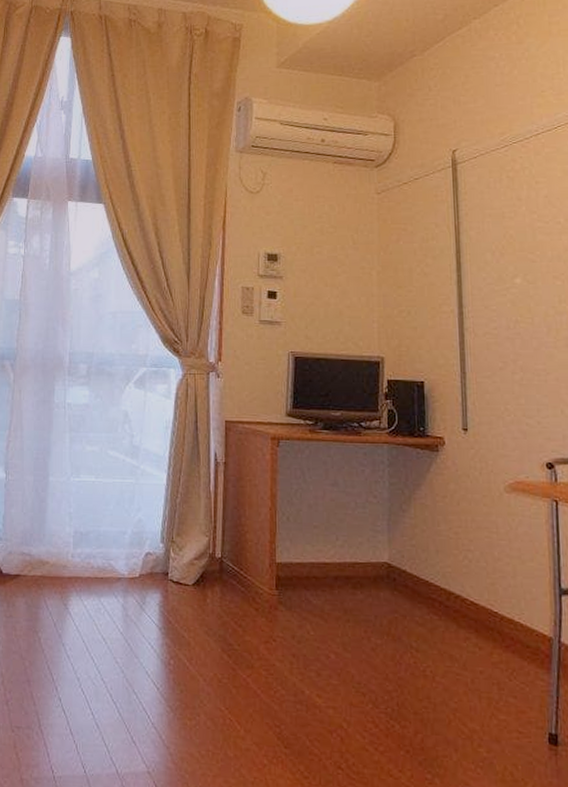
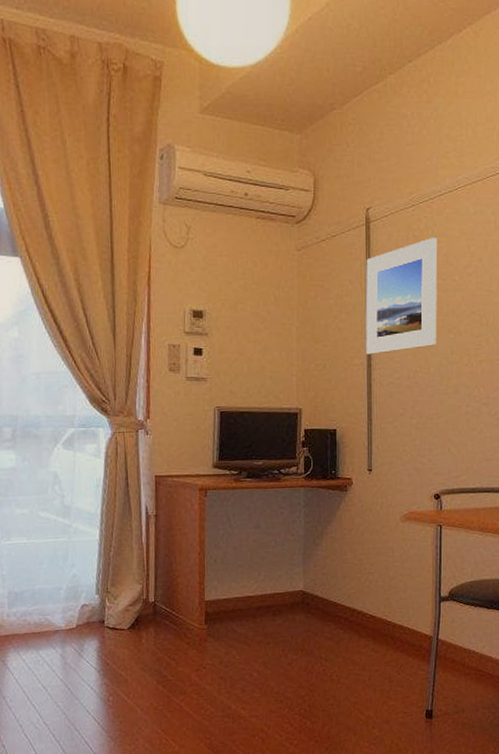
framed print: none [453,178,540,302] -> present [365,238,438,355]

